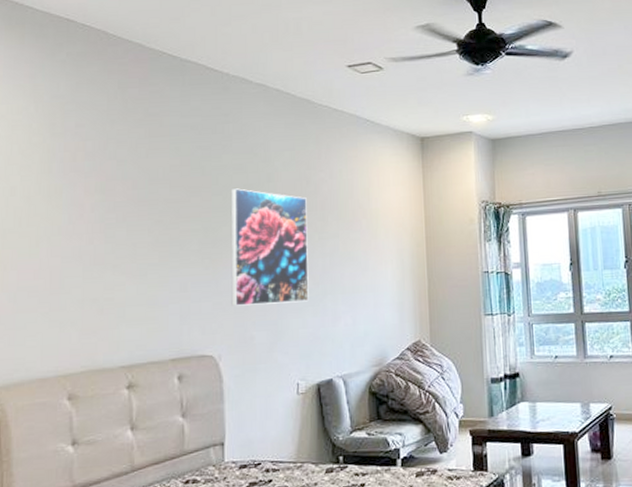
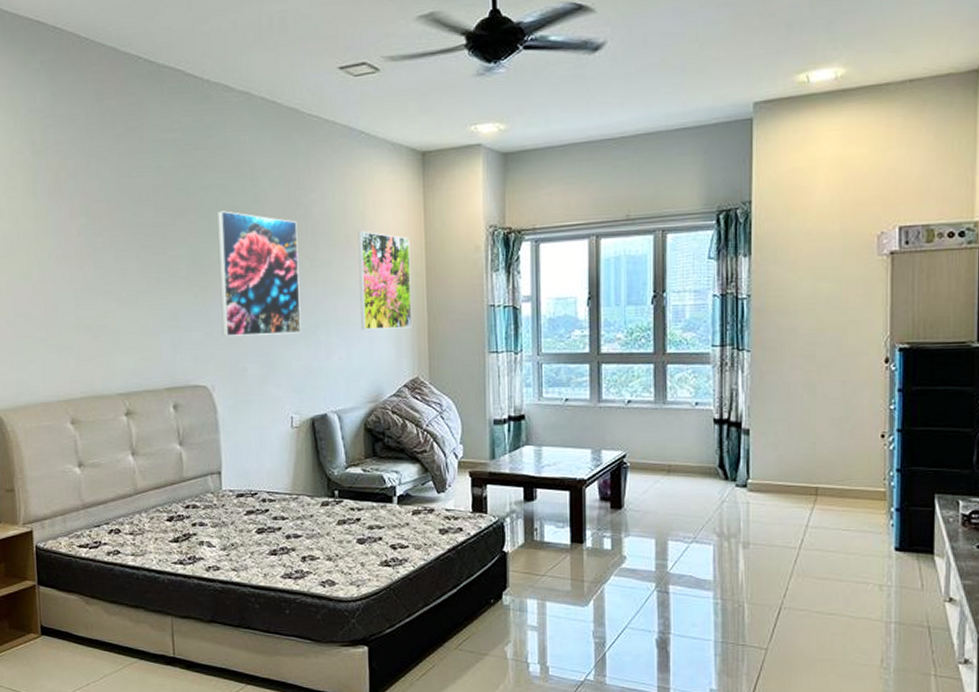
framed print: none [363,206,414,297] -> present [358,230,412,330]

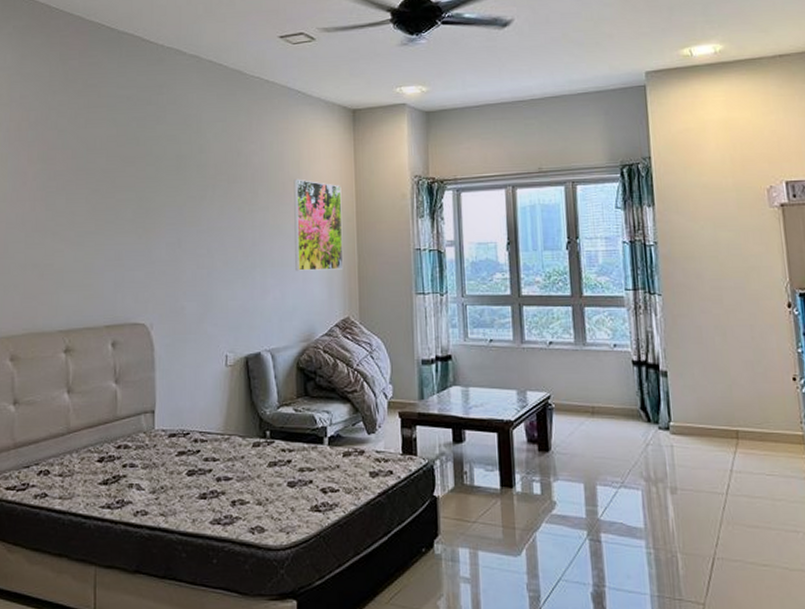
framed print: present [218,211,301,337] -> none [163,159,238,276]

